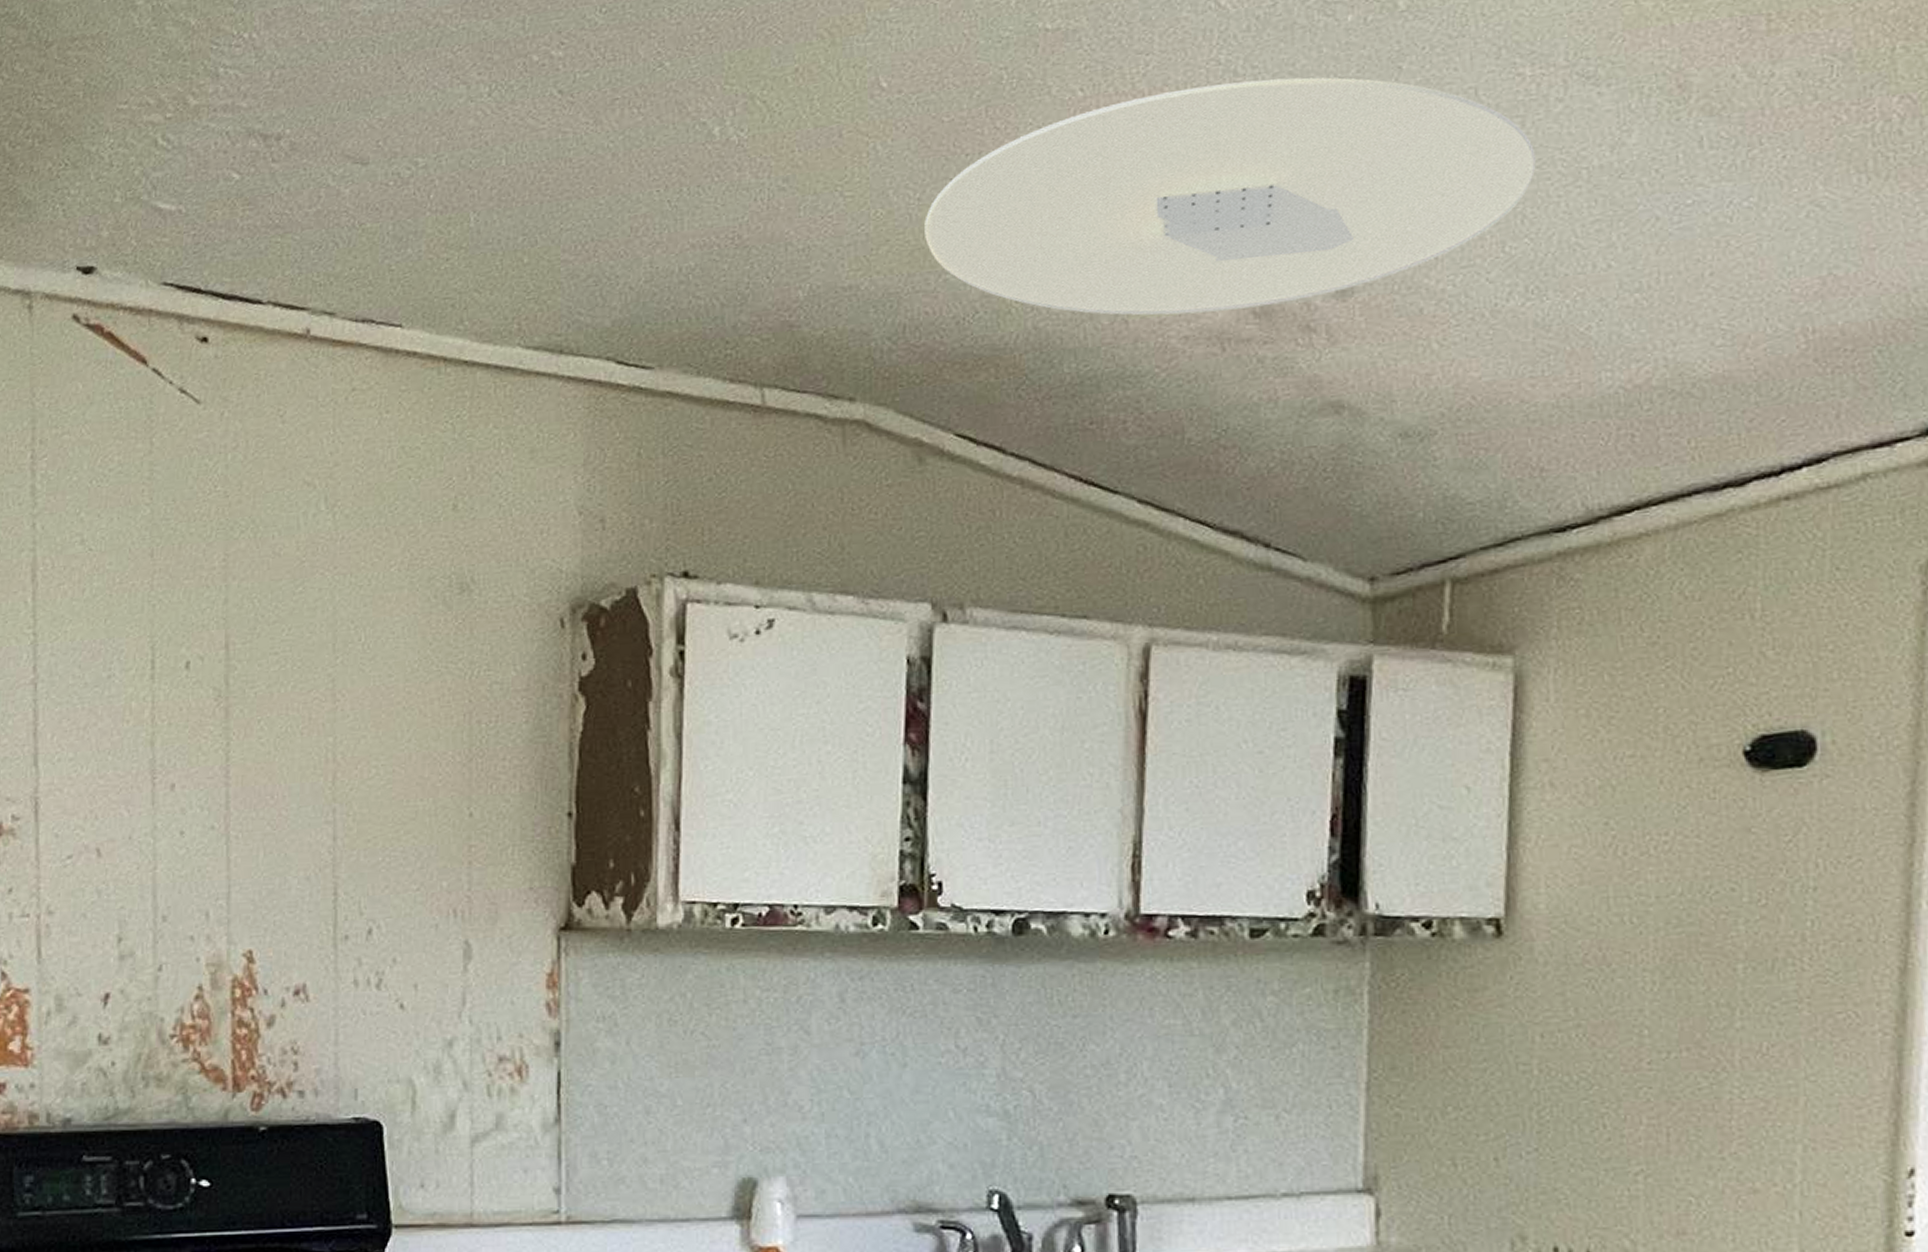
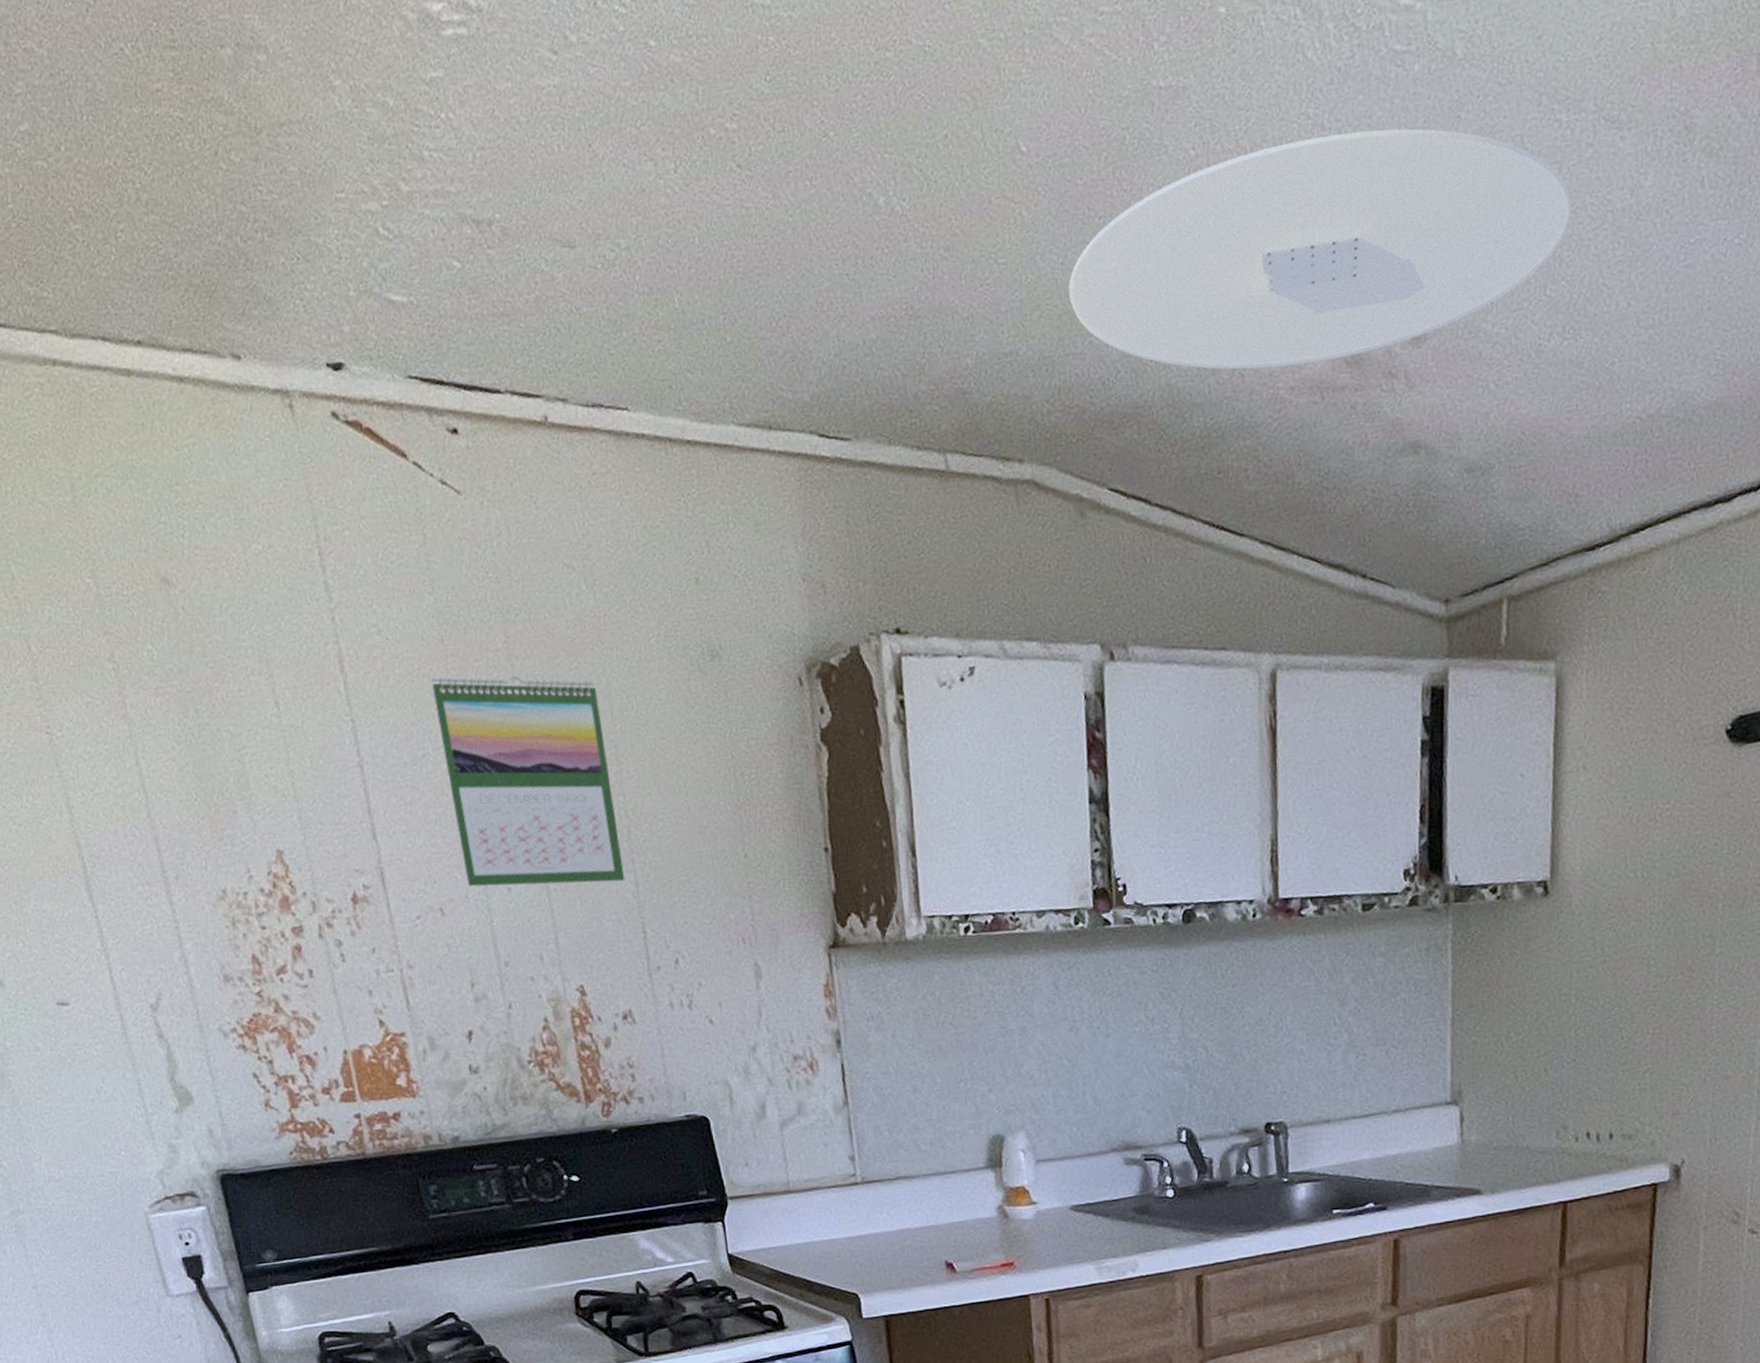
calendar: none [131,593,322,833] -> present [430,676,625,887]

